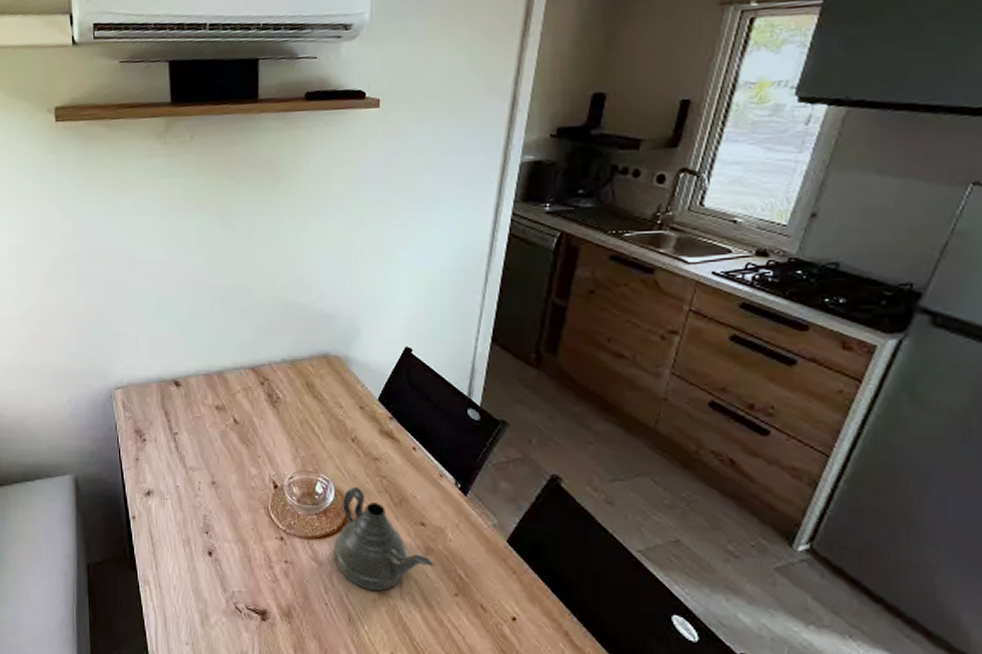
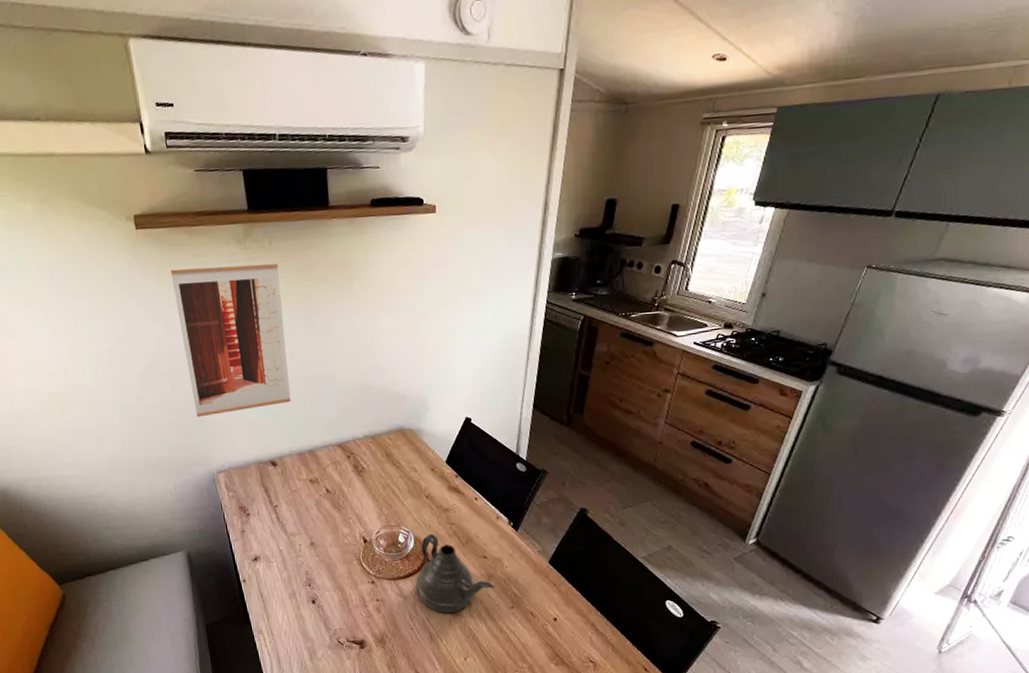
wall art: none [86,160,202,325] -> present [170,264,291,418]

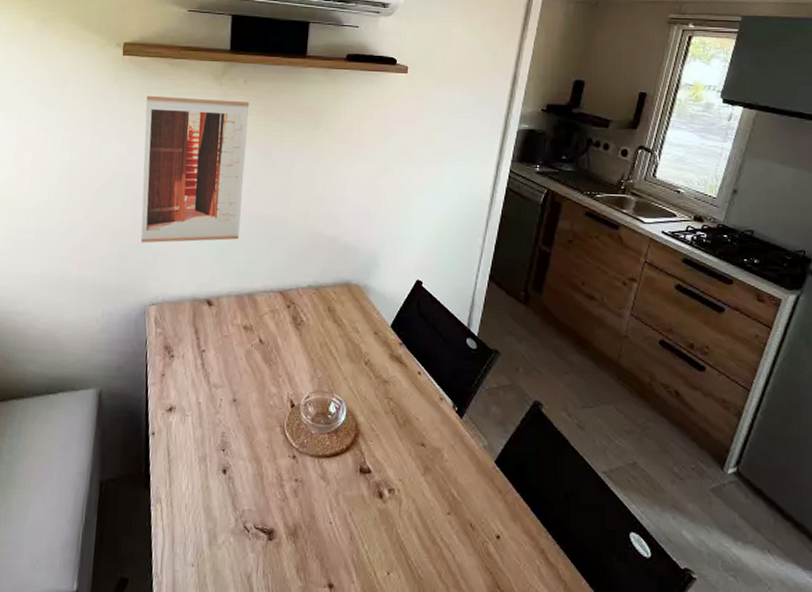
teapot: present [416,533,495,613] -> none [342,407,431,509]

